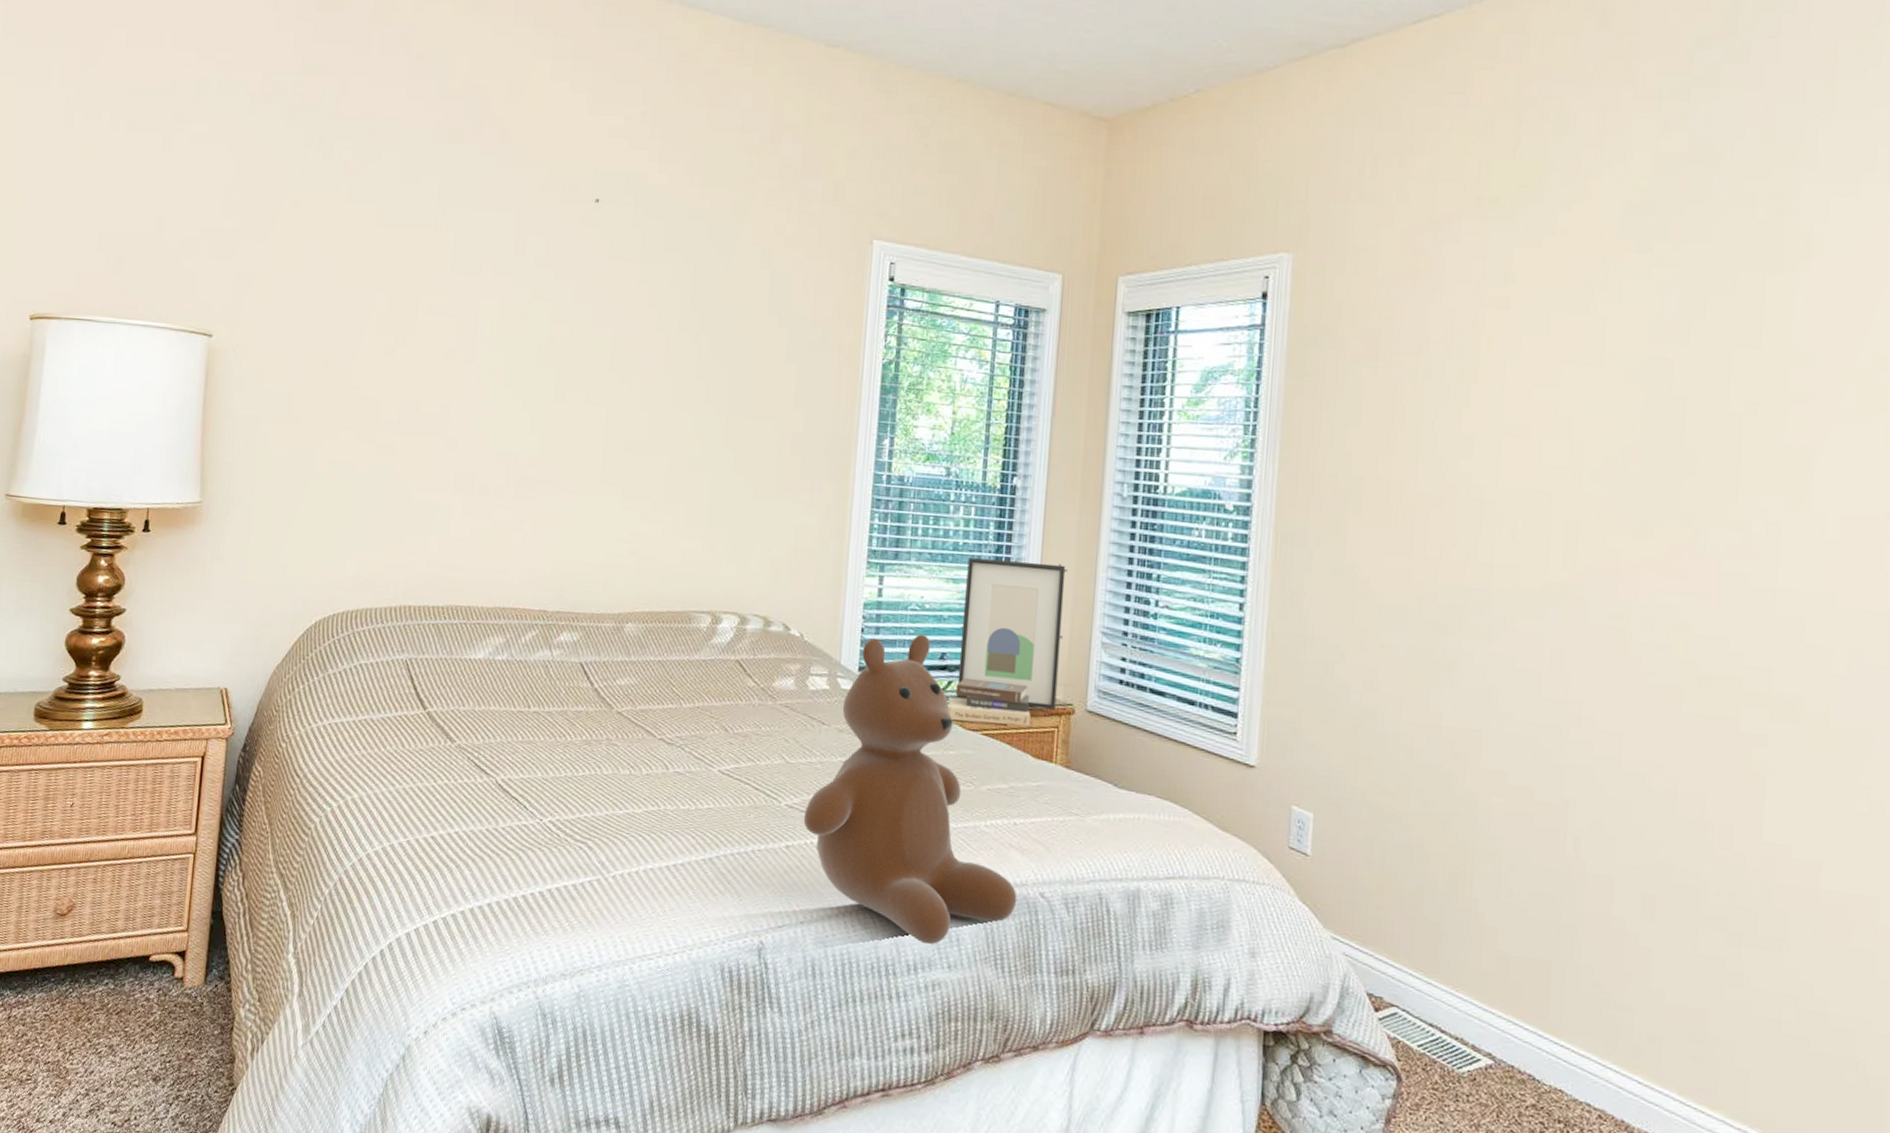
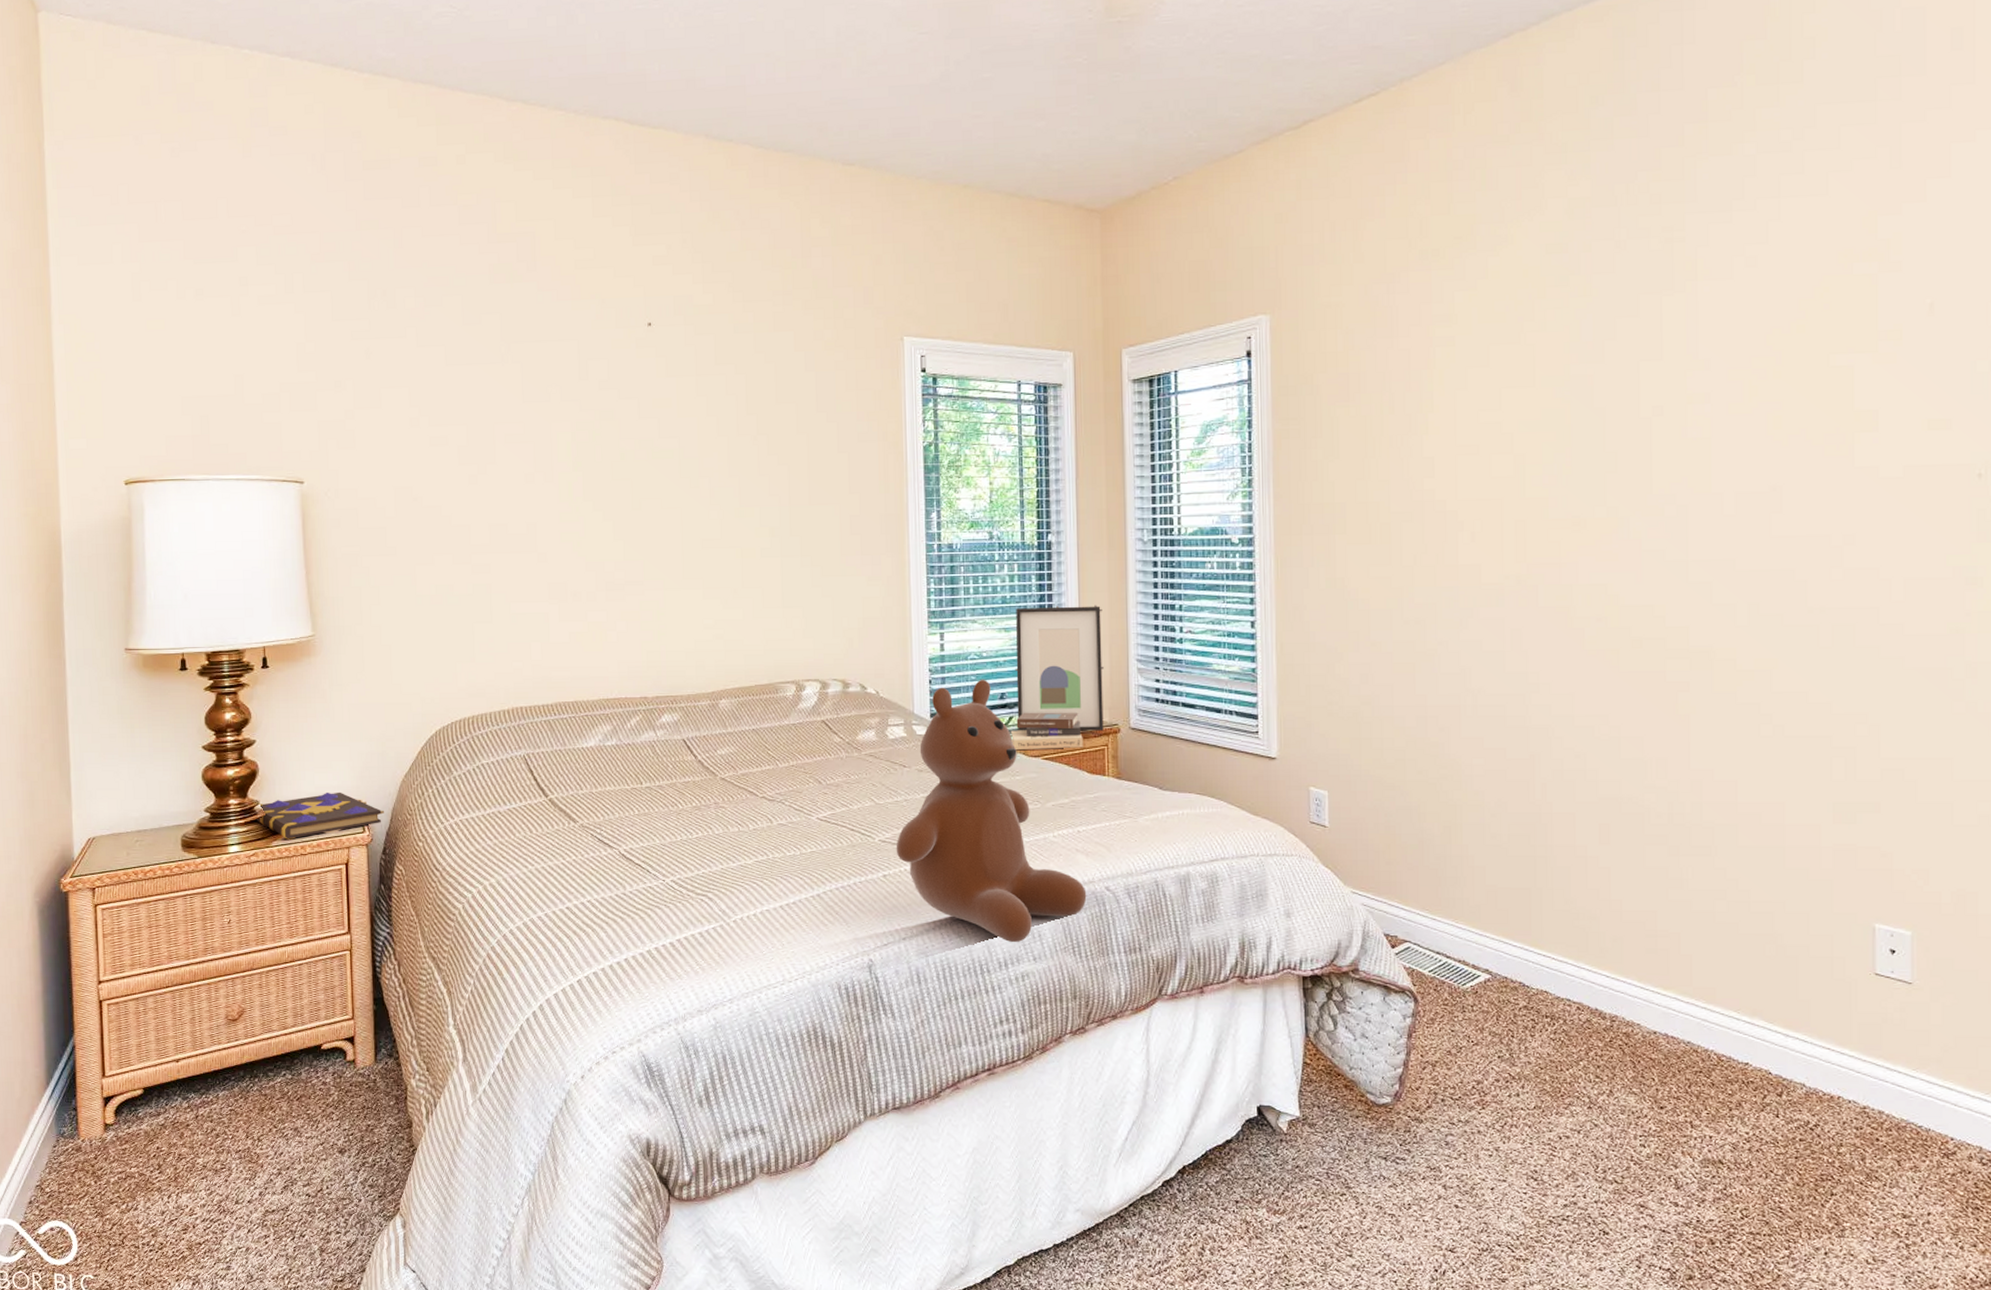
book: none [113,675,250,723] -> present [254,792,384,839]

